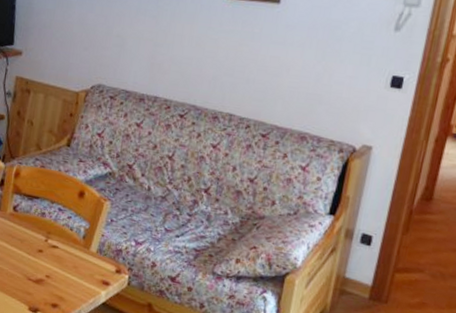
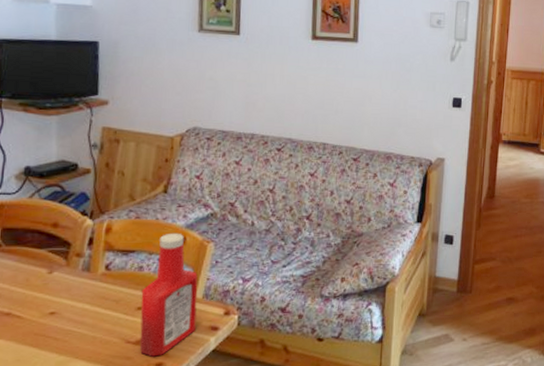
ketchup bottle: none [39,185,93,298] -> present [140,233,198,357]

